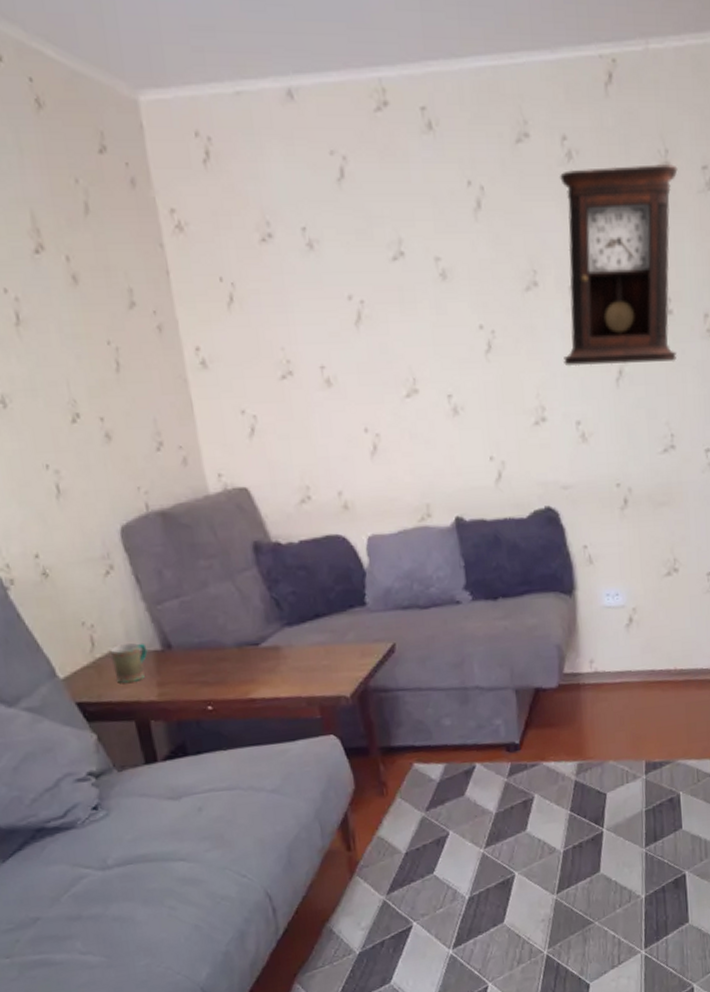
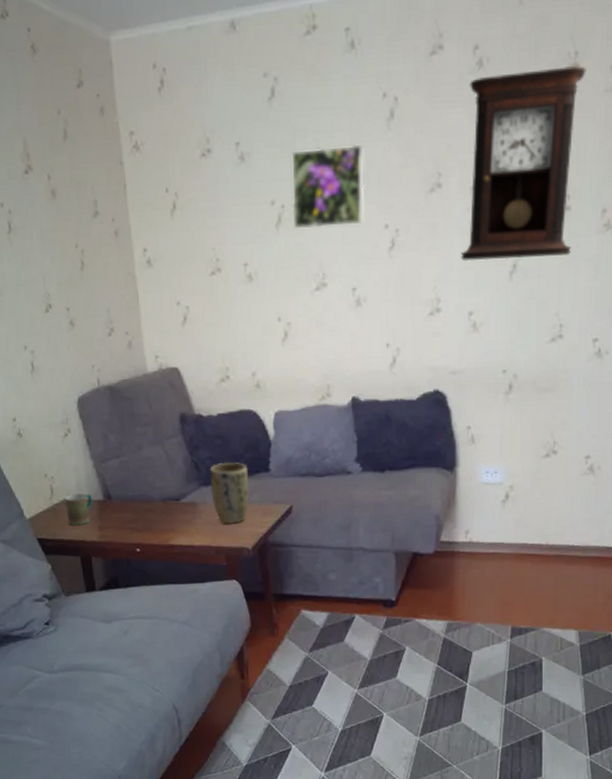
plant pot: none [293,596,344,670] -> present [209,461,249,524]
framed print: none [368,235,455,327] -> present [291,144,365,228]

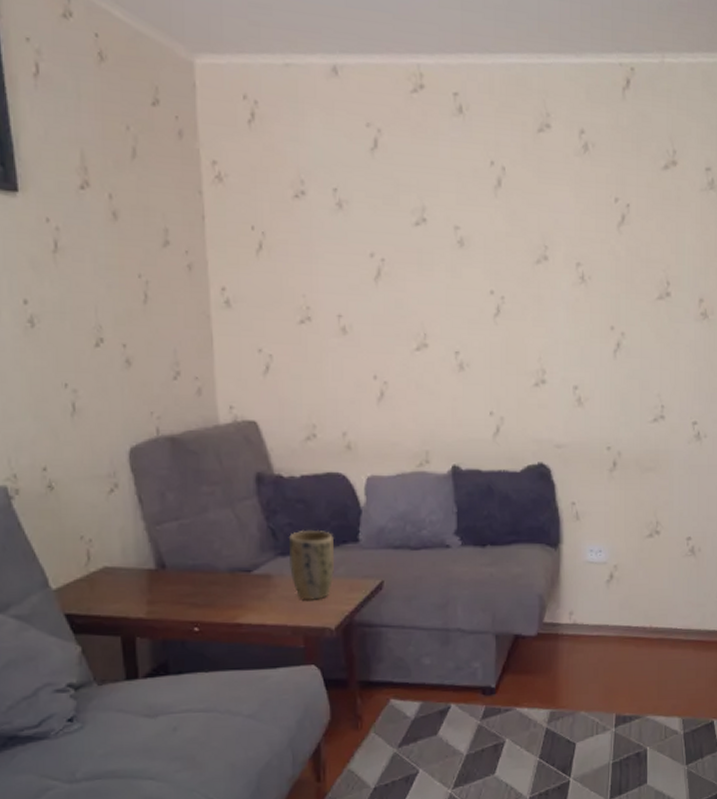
mug: present [65,493,93,525] -> none [106,560,142,598]
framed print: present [291,144,365,228] -> none [393,206,470,288]
pendulum clock: present [461,65,586,262] -> none [566,159,684,340]

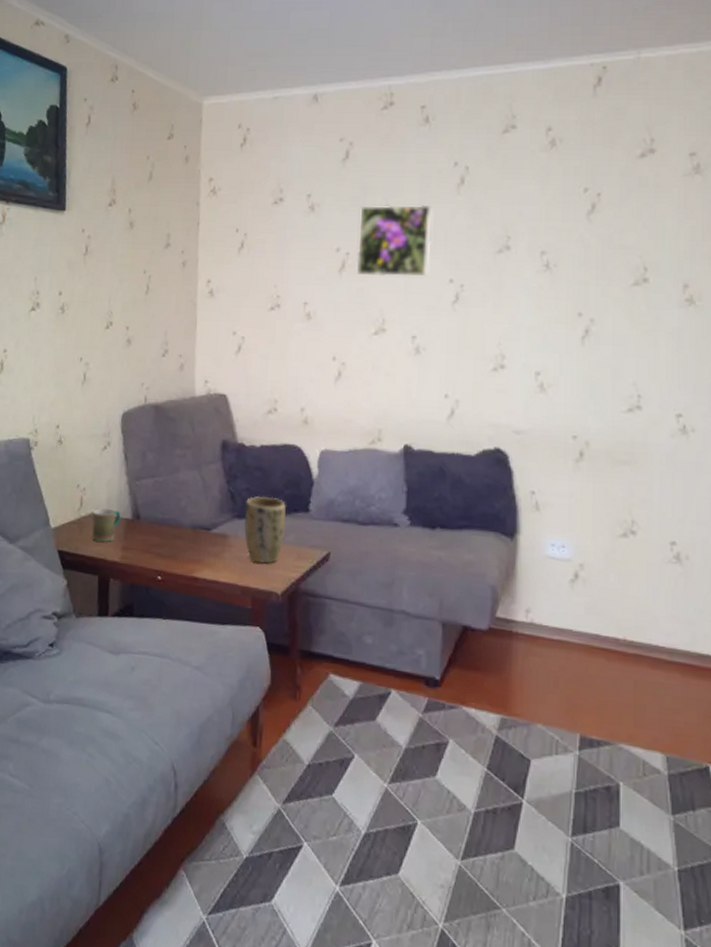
mug: none [106,560,142,598] -> present [92,508,121,542]
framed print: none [393,206,470,288] -> present [356,204,432,277]

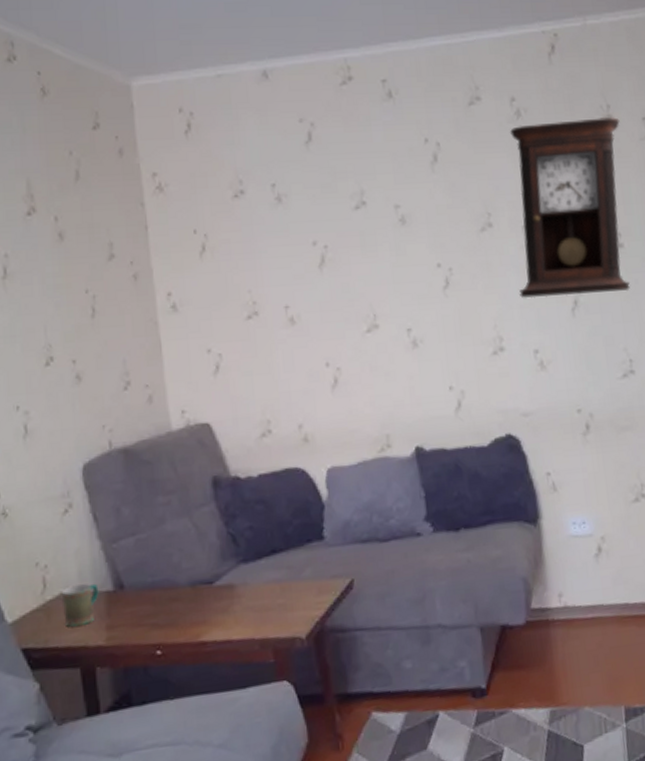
plant pot: present [243,495,286,564] -> none [249,530,301,609]
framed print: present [356,204,432,277] -> none [332,186,414,269]
pendulum clock: none [529,150,663,327] -> present [509,116,630,299]

